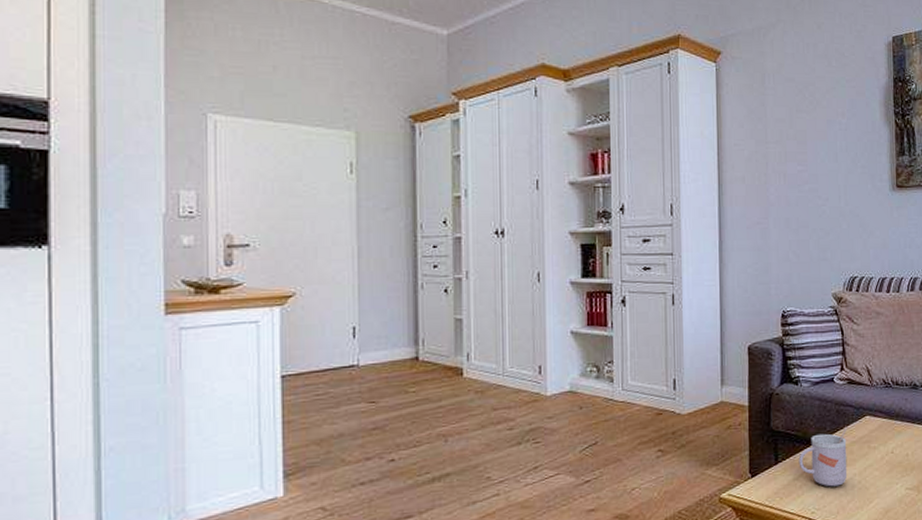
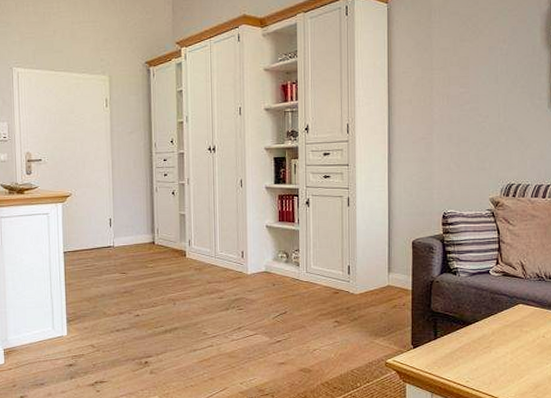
mug: present [798,426,848,487] -> none [455,312,501,362]

